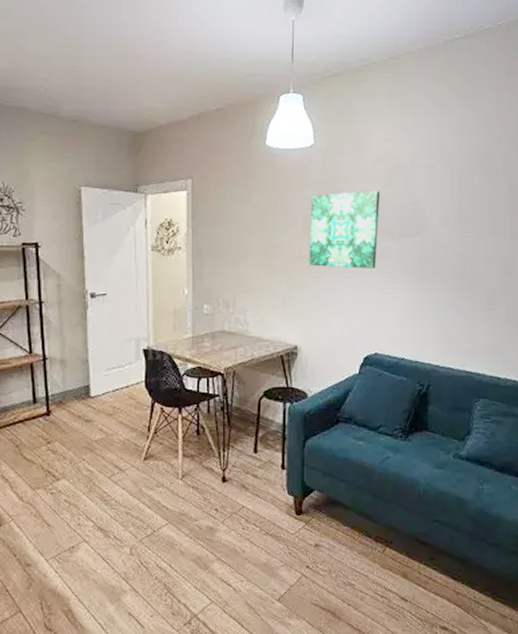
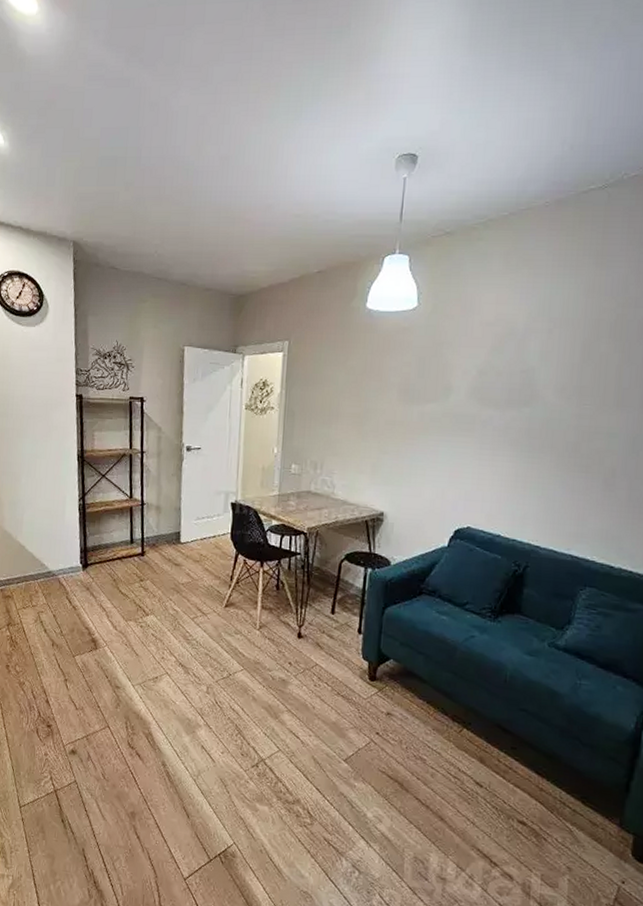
wall art: present [309,191,380,268] -> none [402,356,487,439]

